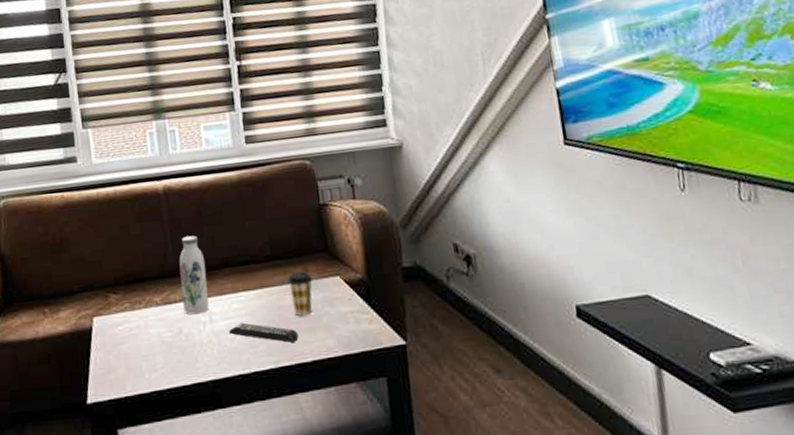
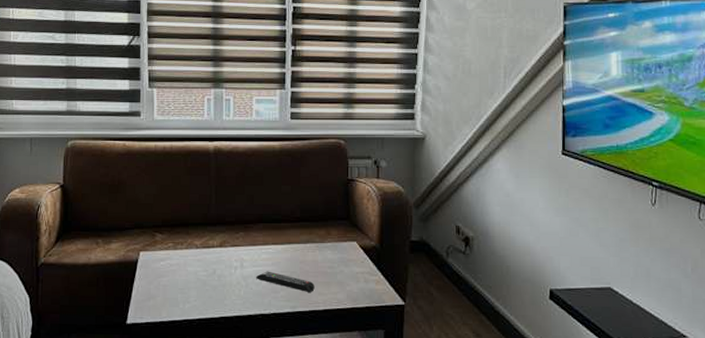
water bottle: present [179,235,209,315] -> none [219,192,243,260]
coffee cup: present [287,272,312,317] -> none [311,235,333,272]

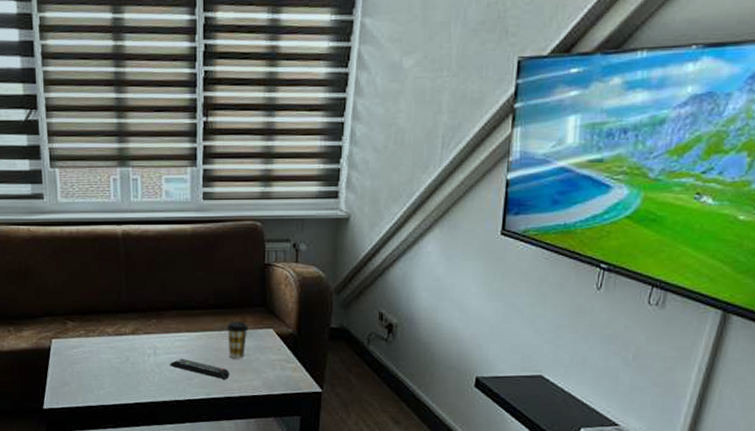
coffee cup: none [311,235,333,272] -> present [226,322,248,359]

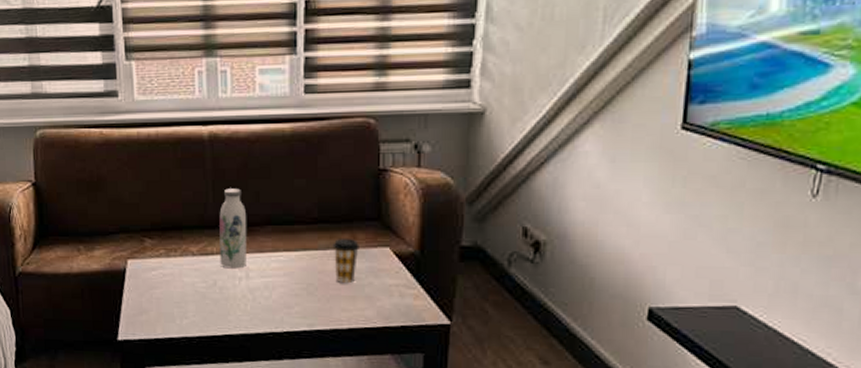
water bottle: none [131,279,155,347] -> present [219,188,247,269]
remote control: present [170,358,230,380] -> none [265,282,337,309]

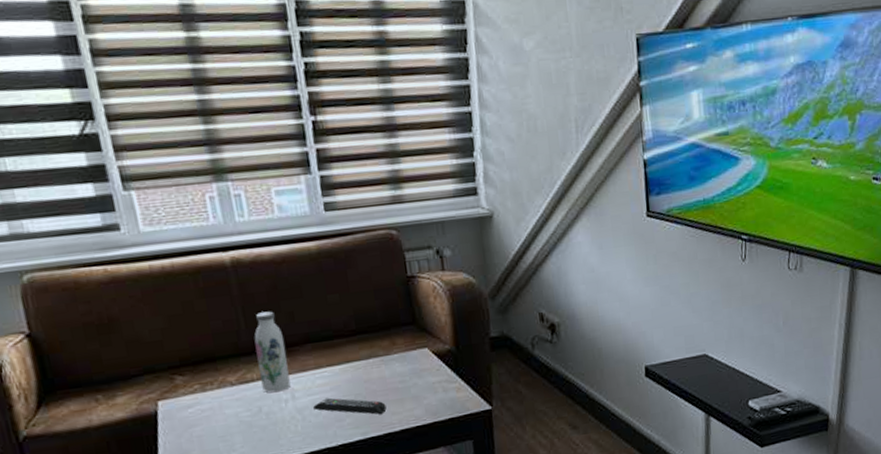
remote control: none [265,282,337,309] -> present [313,397,387,415]
coffee cup: present [332,239,359,284] -> none [374,345,400,389]

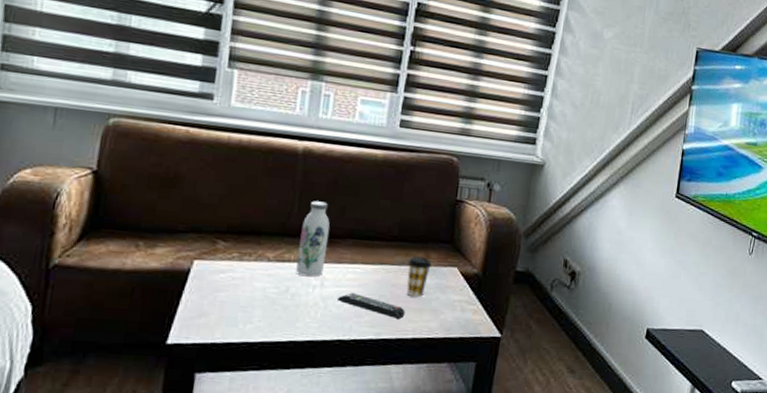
coffee cup: none [374,345,400,389] -> present [406,257,432,297]

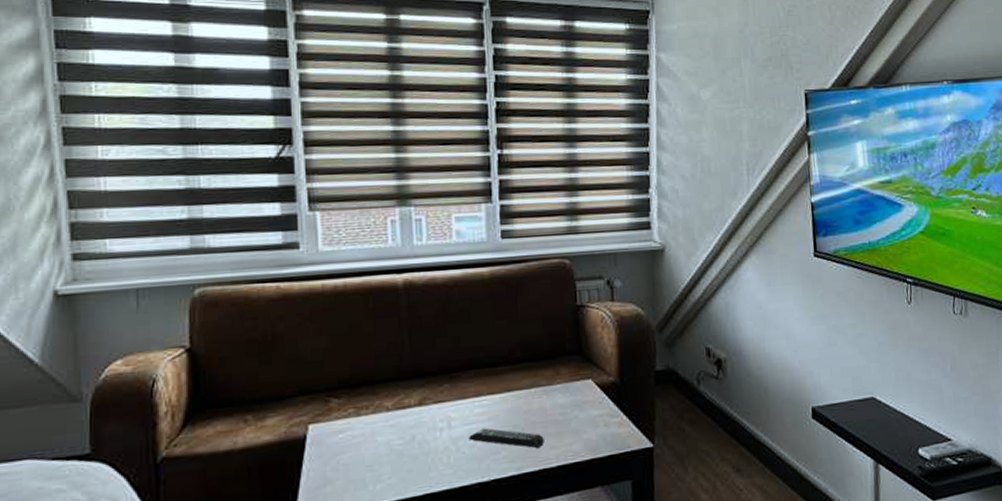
water bottle: present [296,201,330,277] -> none [416,335,448,421]
coffee cup: present [406,257,432,297] -> none [537,375,563,421]

